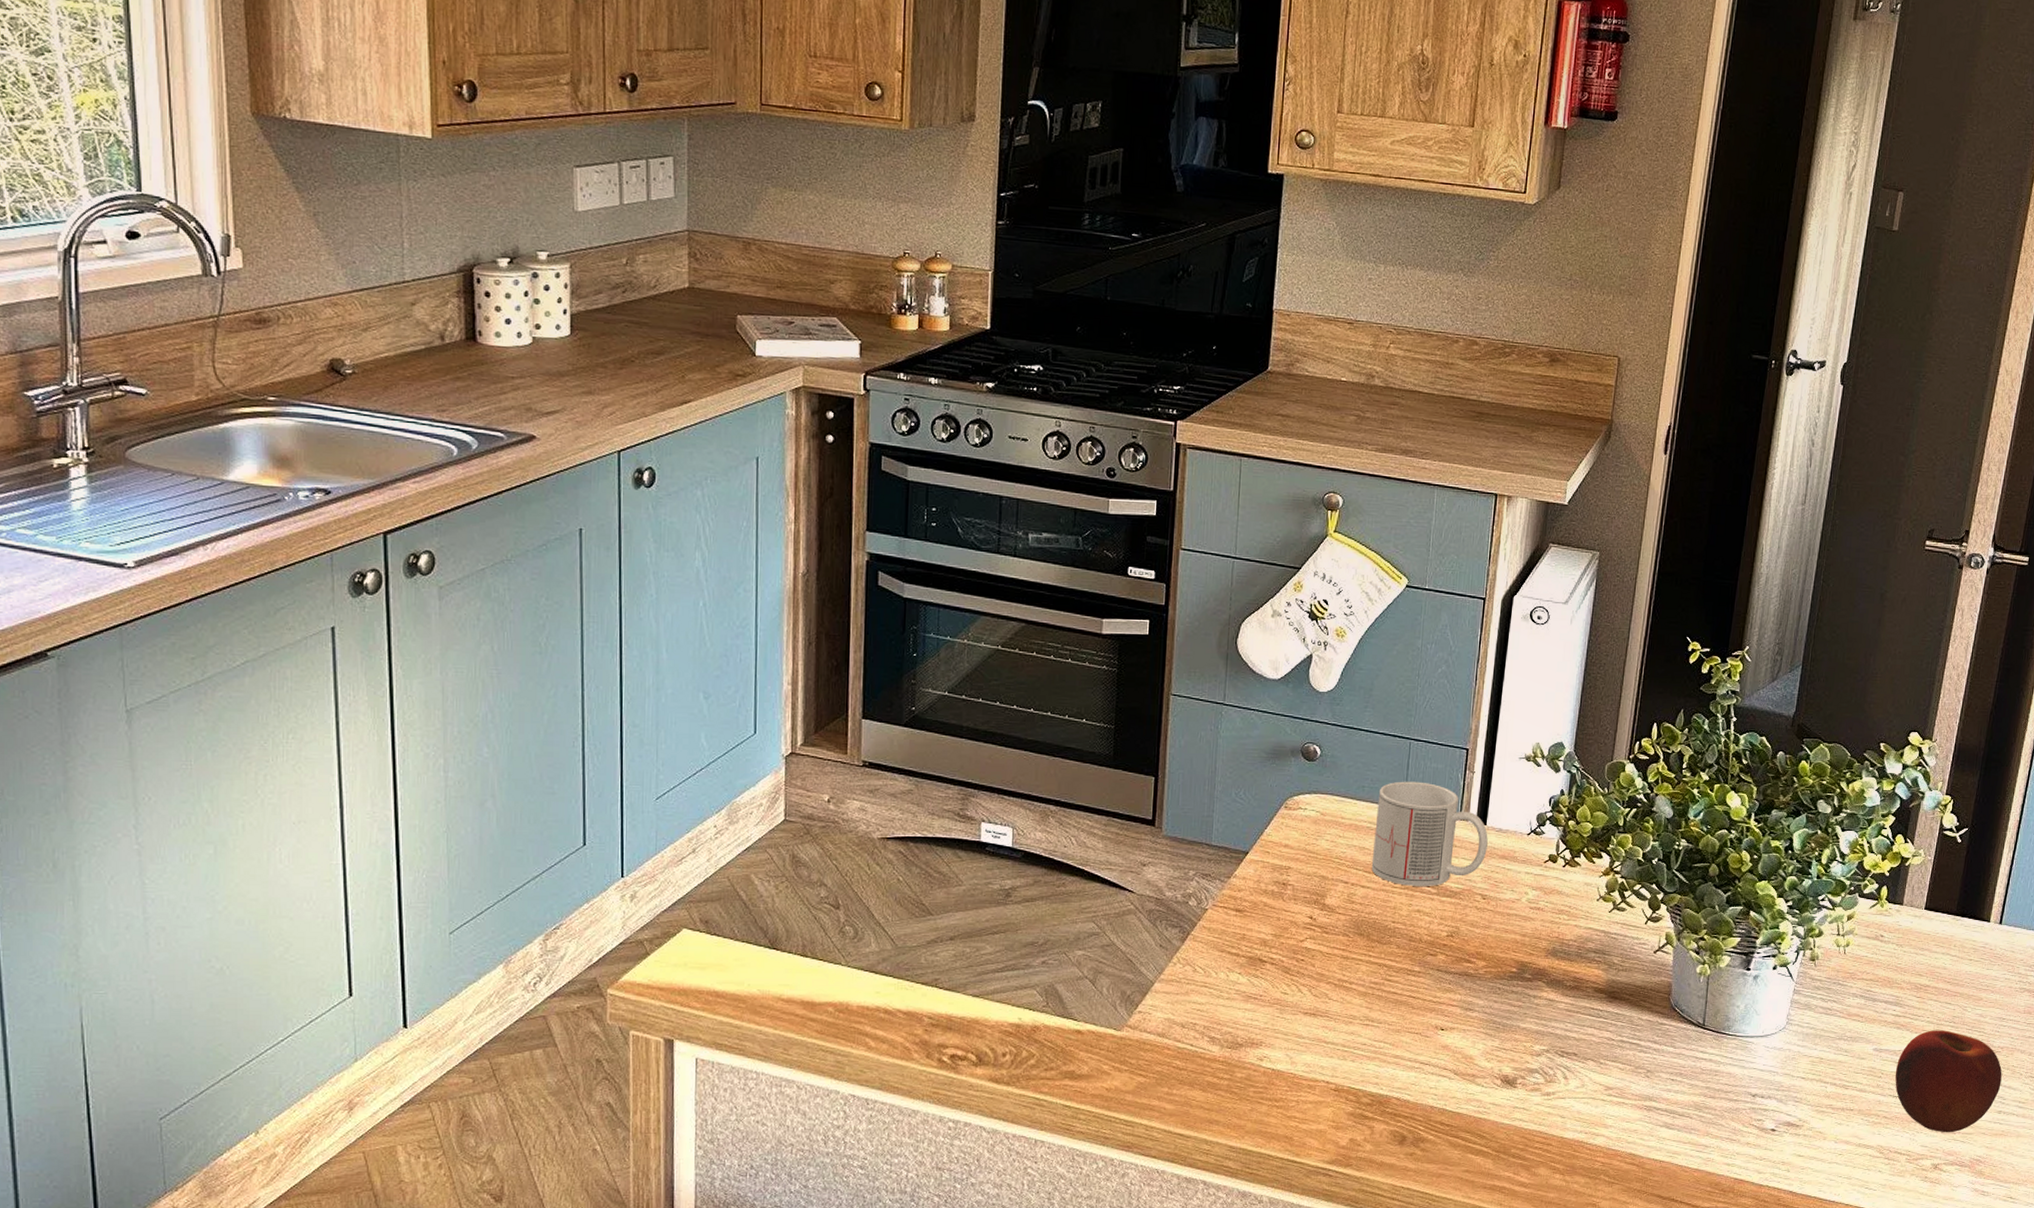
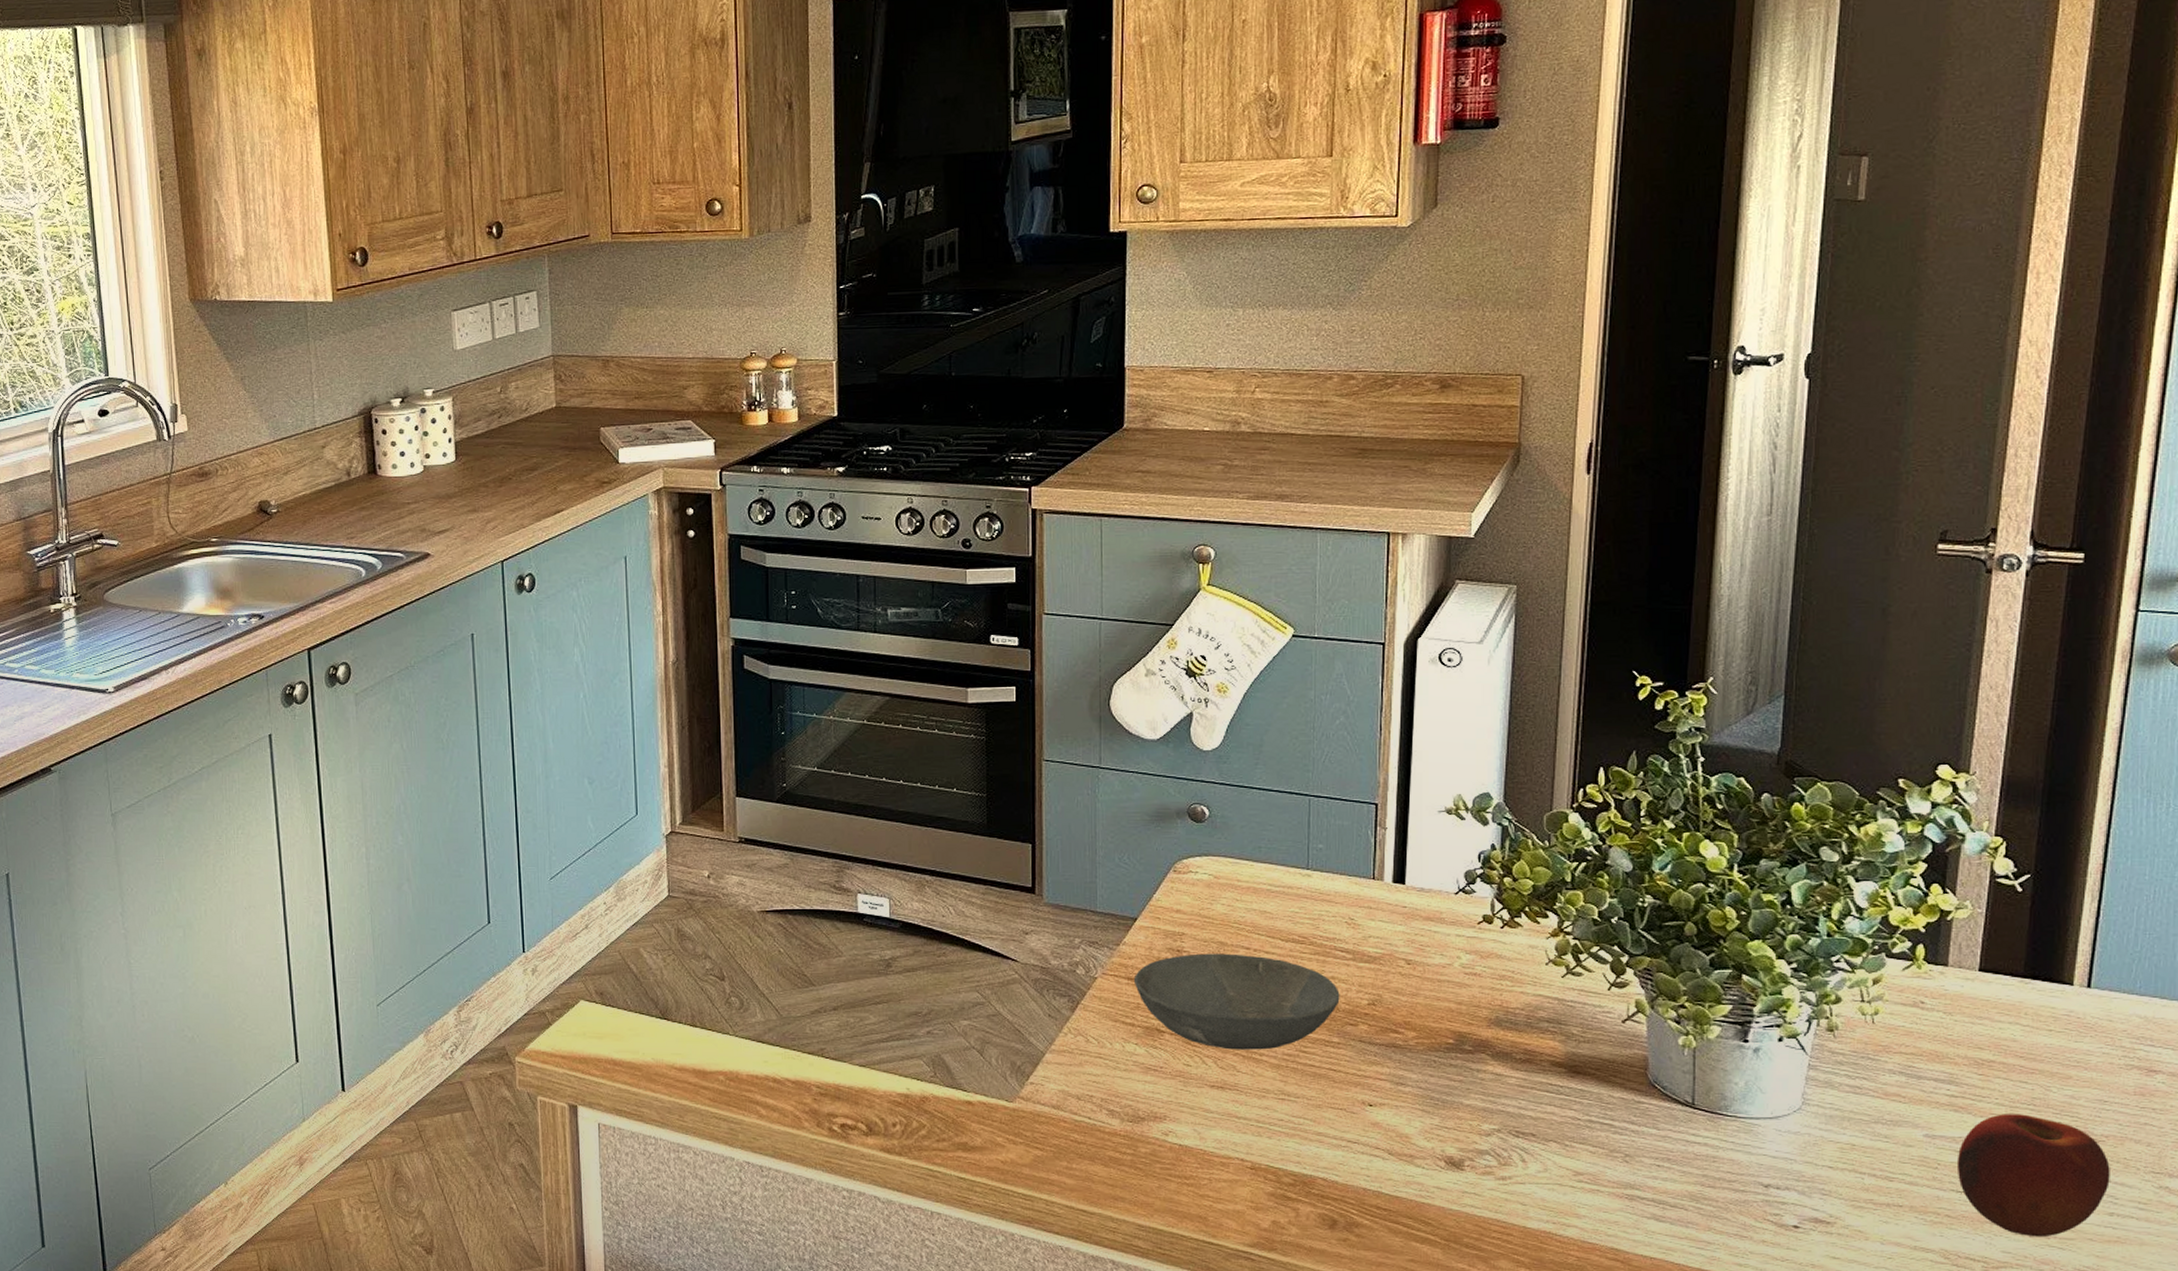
bowl: none [1241,887,1424,979] -> present [1133,953,1340,1050]
mug: present [1371,781,1488,886] -> none [1275,840,1408,951]

